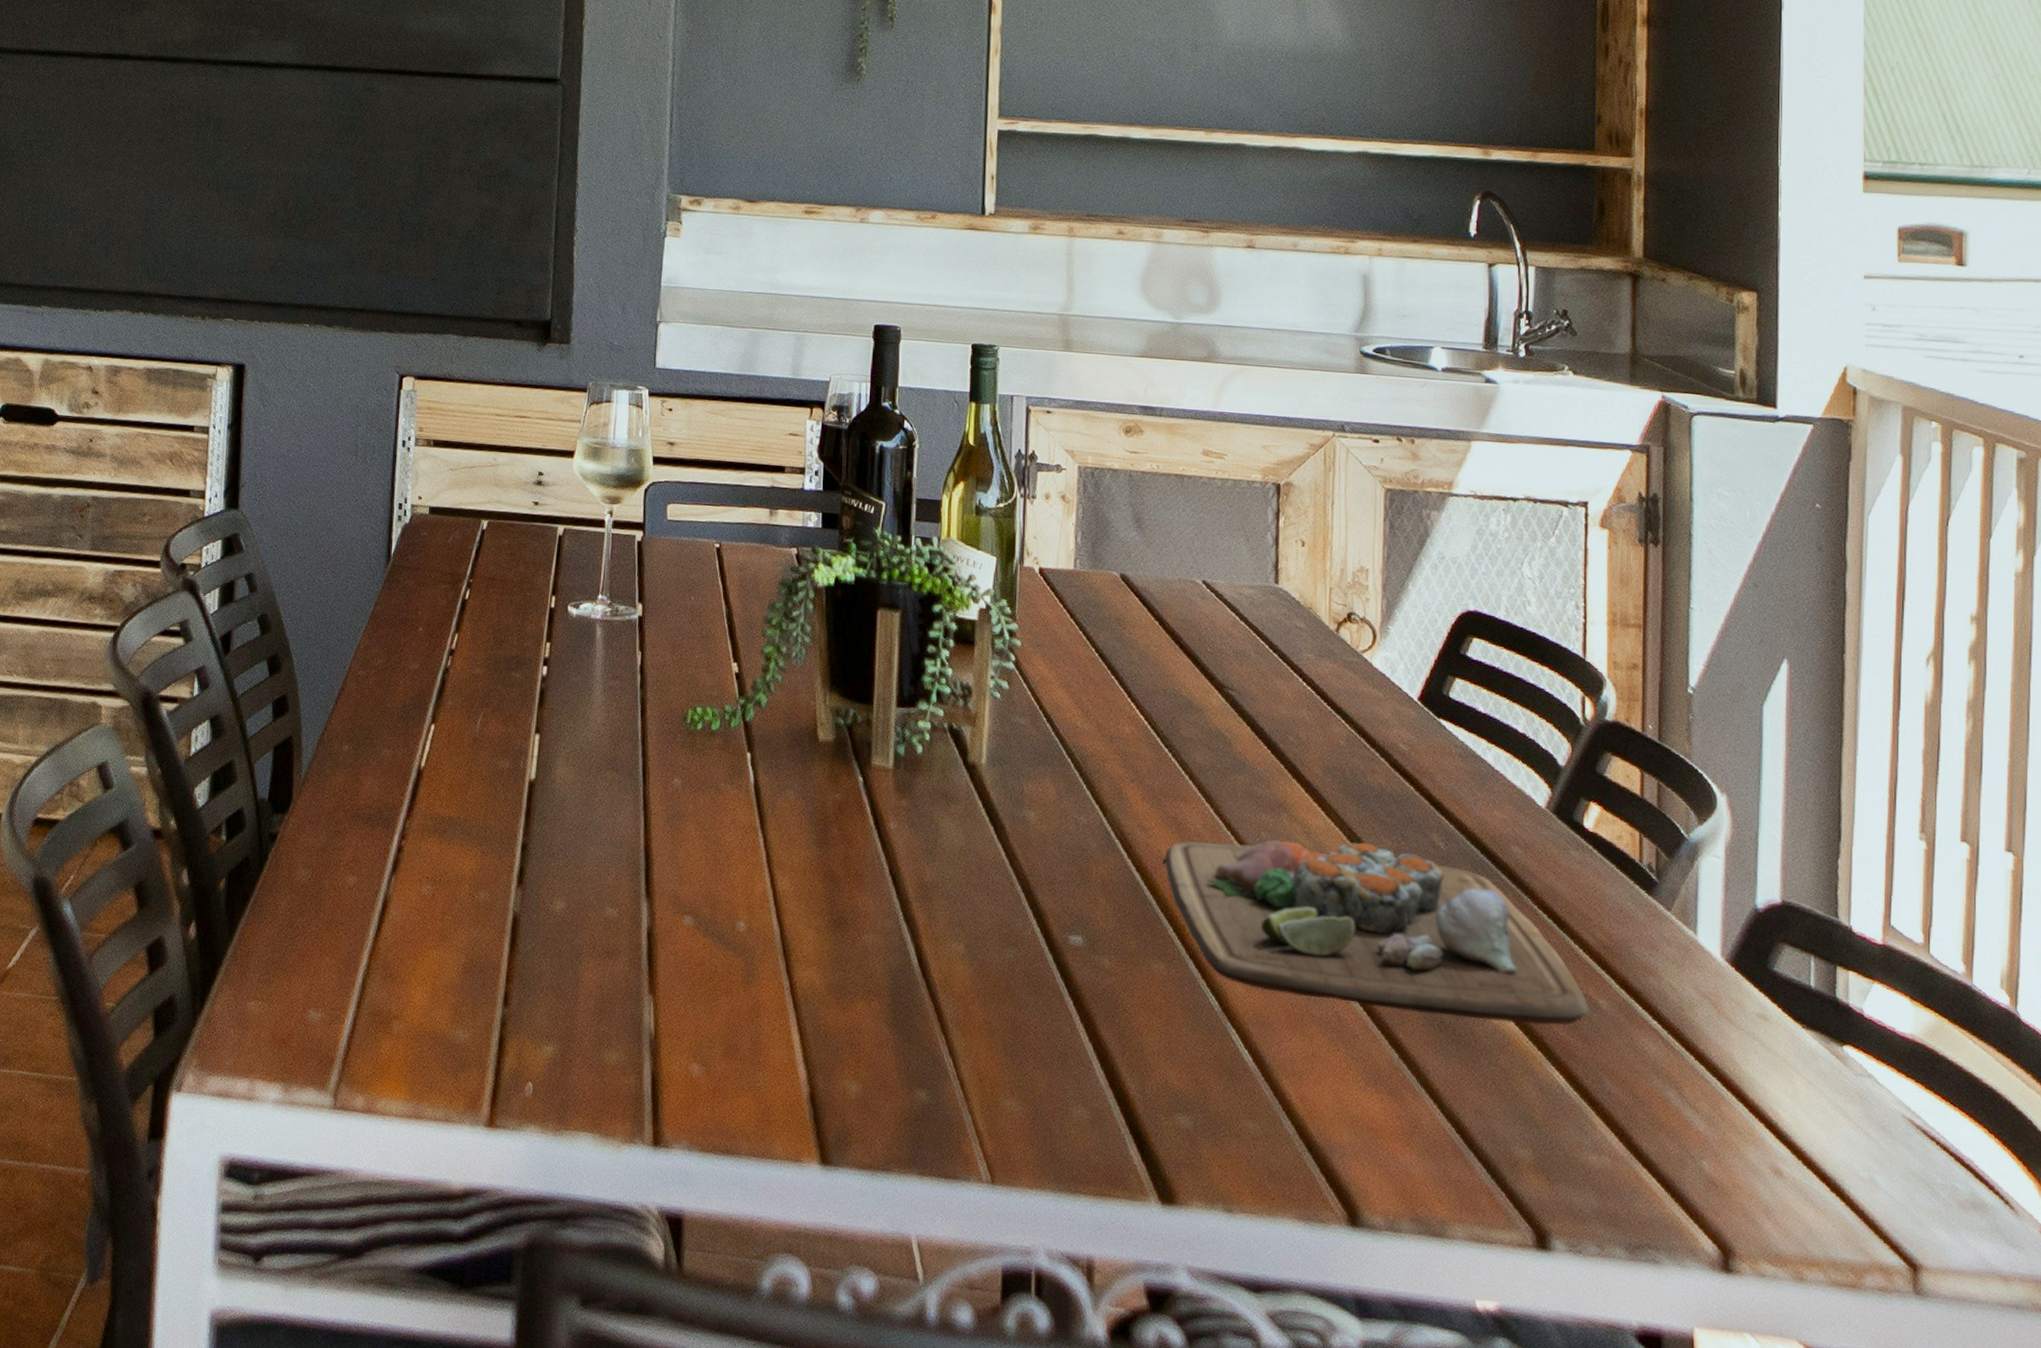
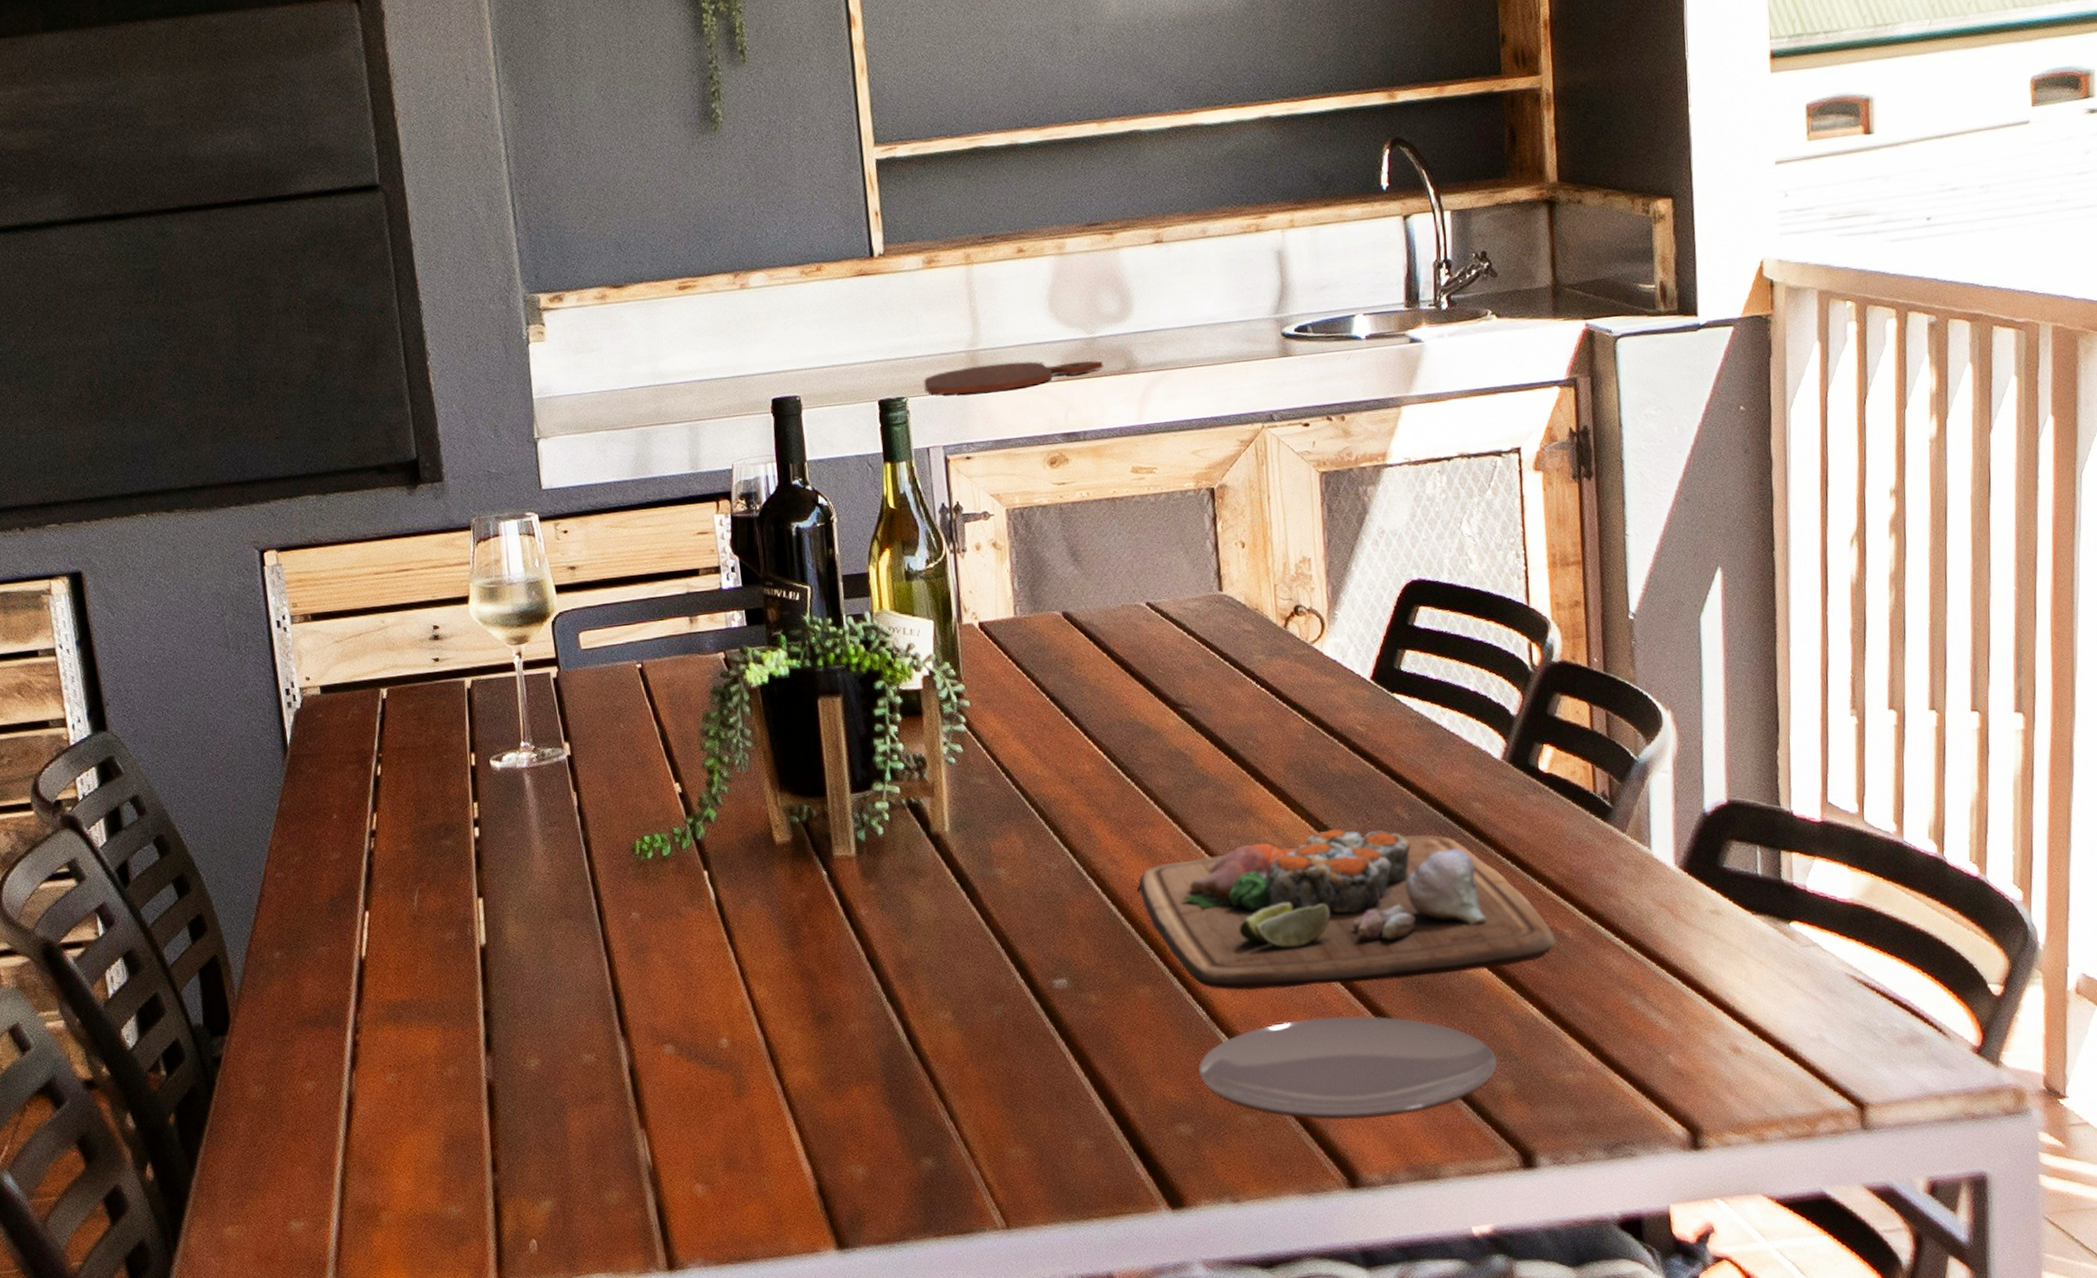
cutting board: none [1016,329,1186,357] -> present [923,361,1103,395]
plate: none [1204,1031,1517,1160] -> present [1198,1015,1497,1121]

